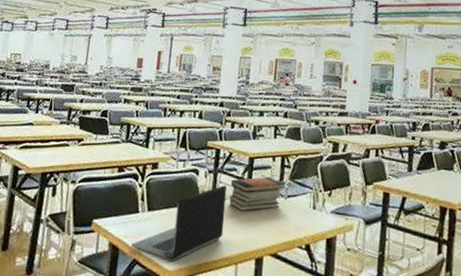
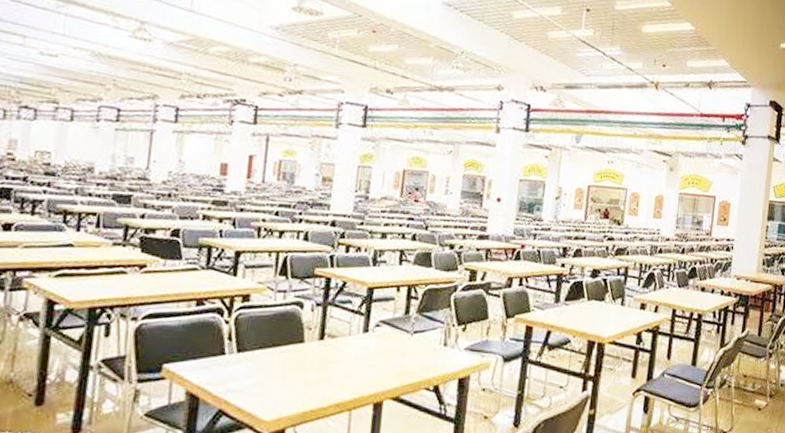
laptop computer: present [131,185,227,262] -> none [216,320,339,410]
book stack: present [230,177,285,211] -> none [342,310,411,350]

